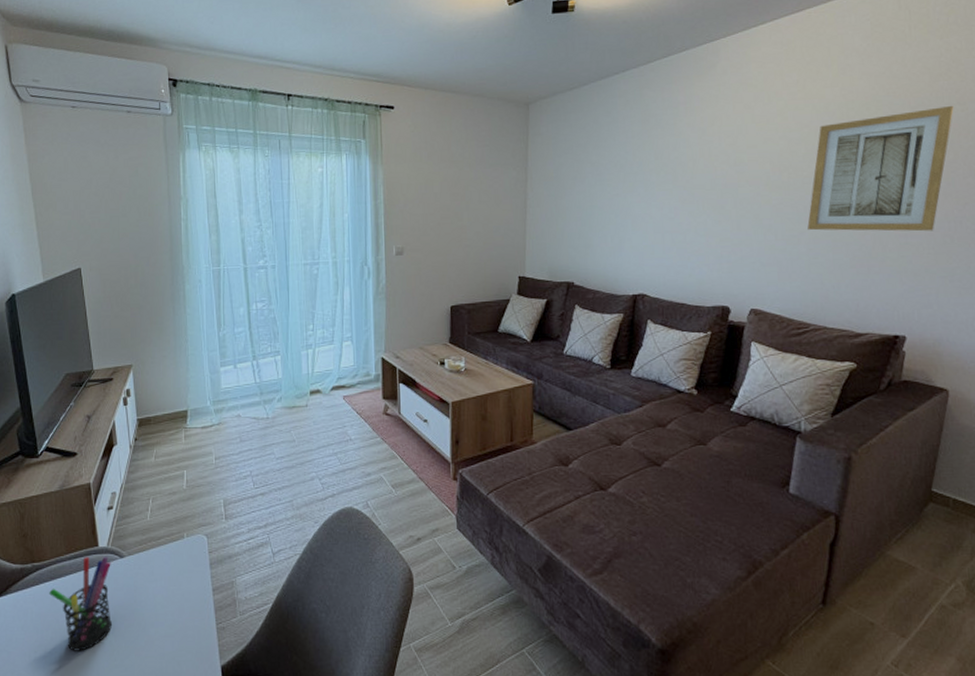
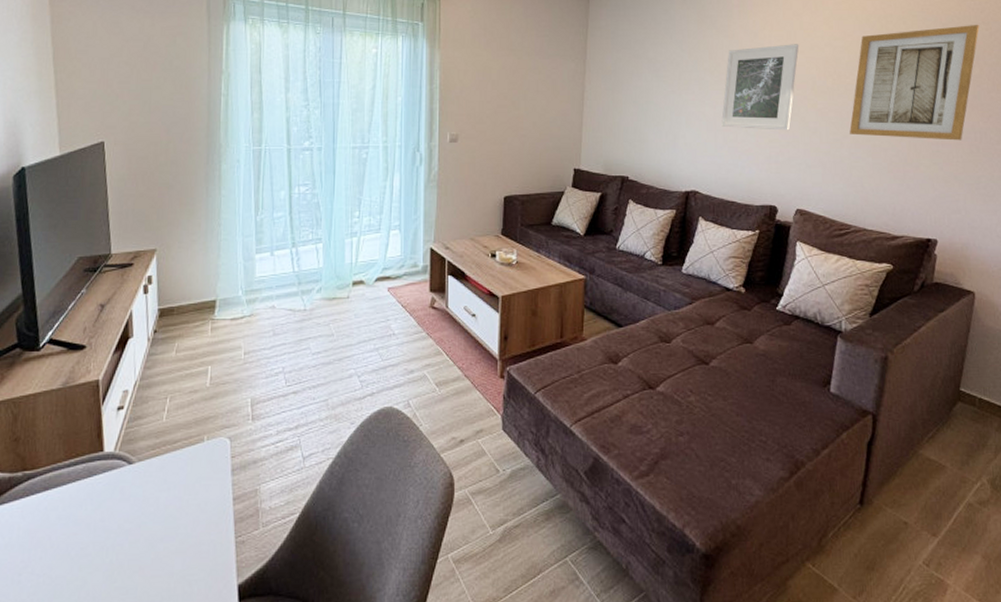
pen holder: present [49,557,112,651] -> none [41,463,117,573]
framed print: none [669,138,751,229] -> present [721,44,799,131]

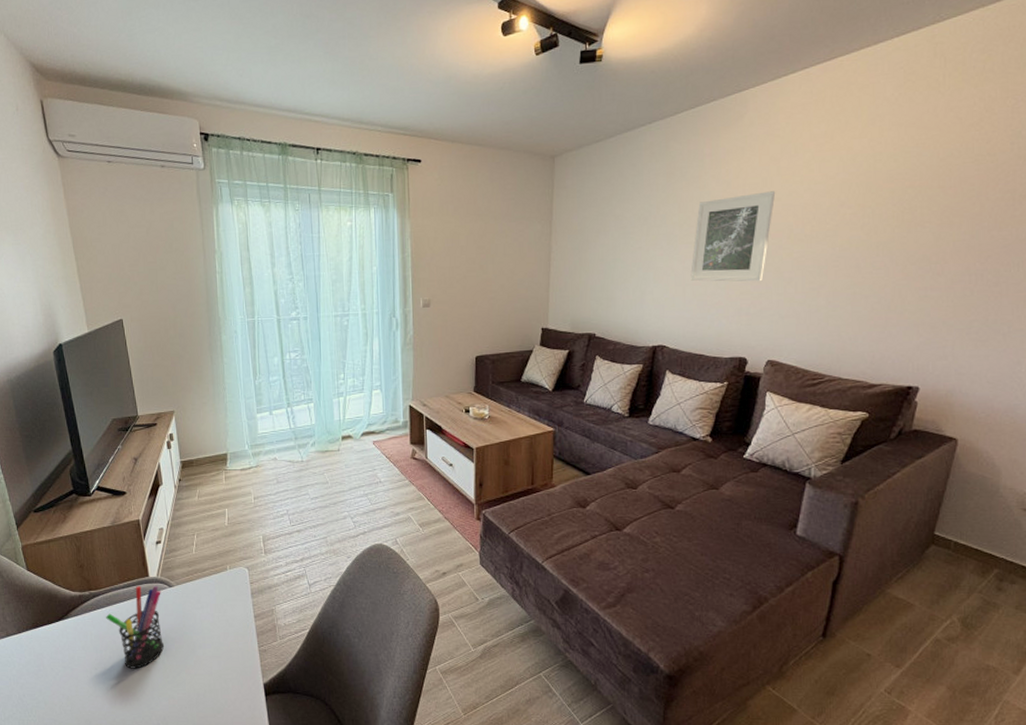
pen holder: none [41,463,117,573] -> present [106,586,164,669]
wall art: present [849,24,980,141] -> none [828,156,983,285]

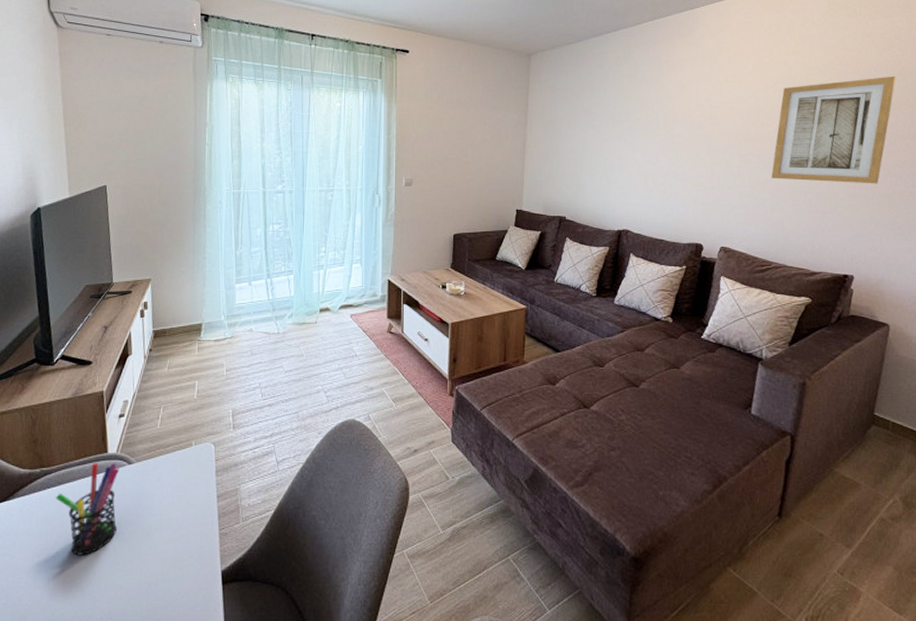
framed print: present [690,191,776,282] -> none [651,96,725,175]
wall art: none [828,156,983,285] -> present [771,75,896,184]

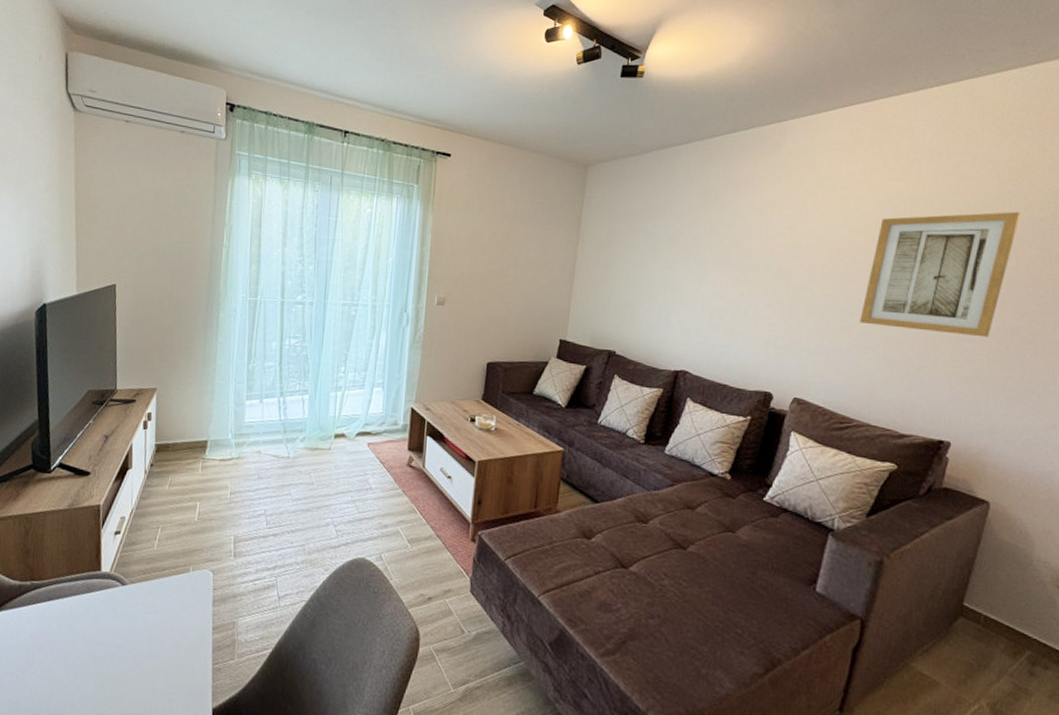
pen holder: present [56,463,119,555] -> none [45,581,112,678]

